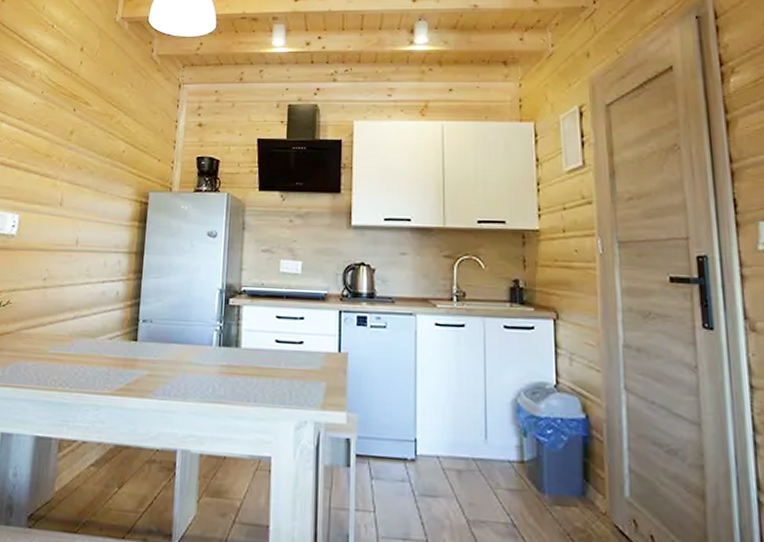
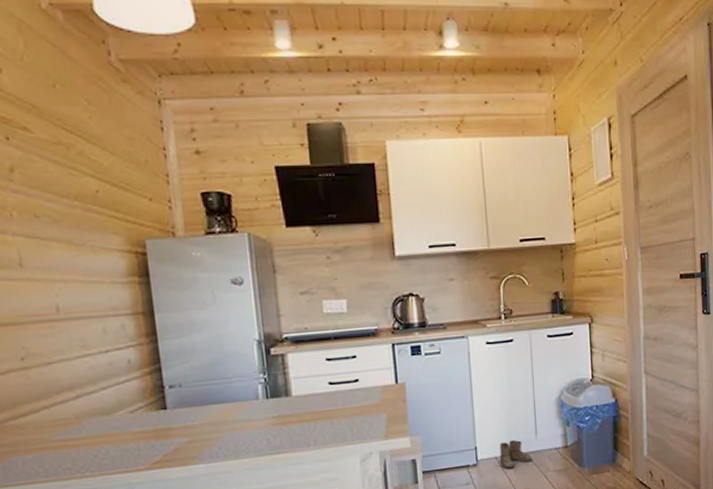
boots: none [438,439,479,475] -> present [497,439,532,470]

